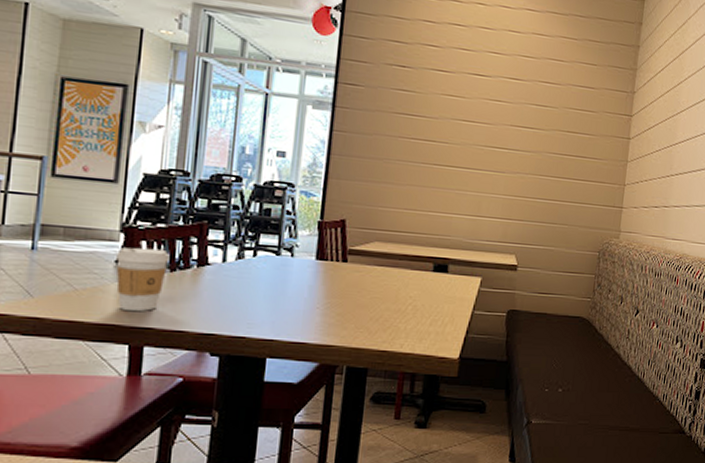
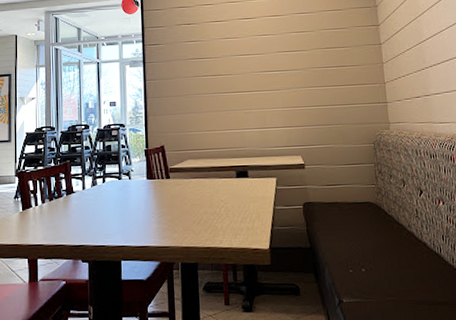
coffee cup: present [116,247,170,312] -> none [15,185,48,234]

